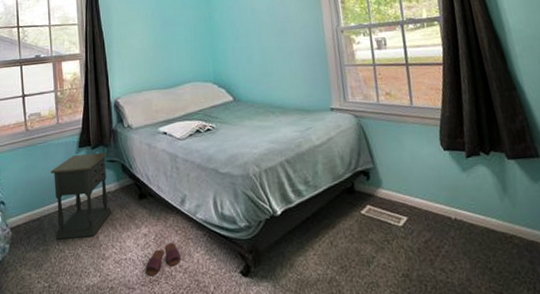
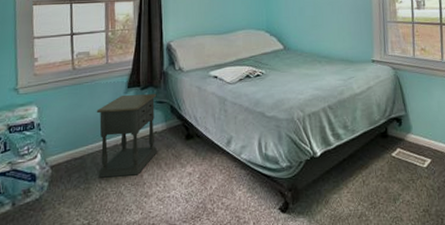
slippers: present [145,242,181,276] -> none [188,181,223,213]

